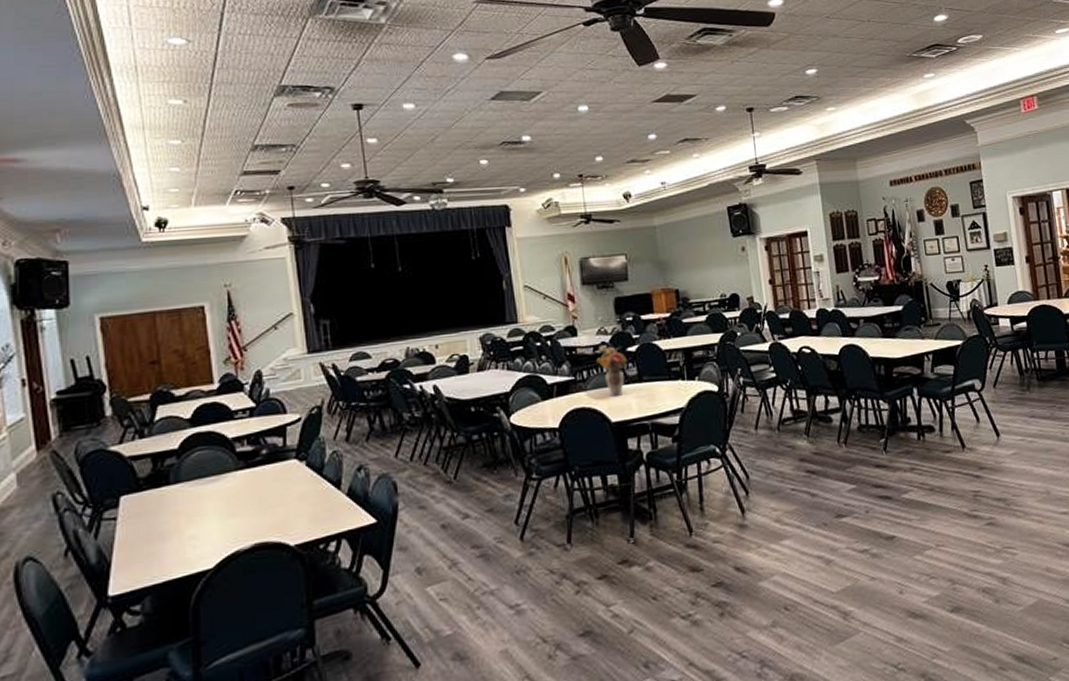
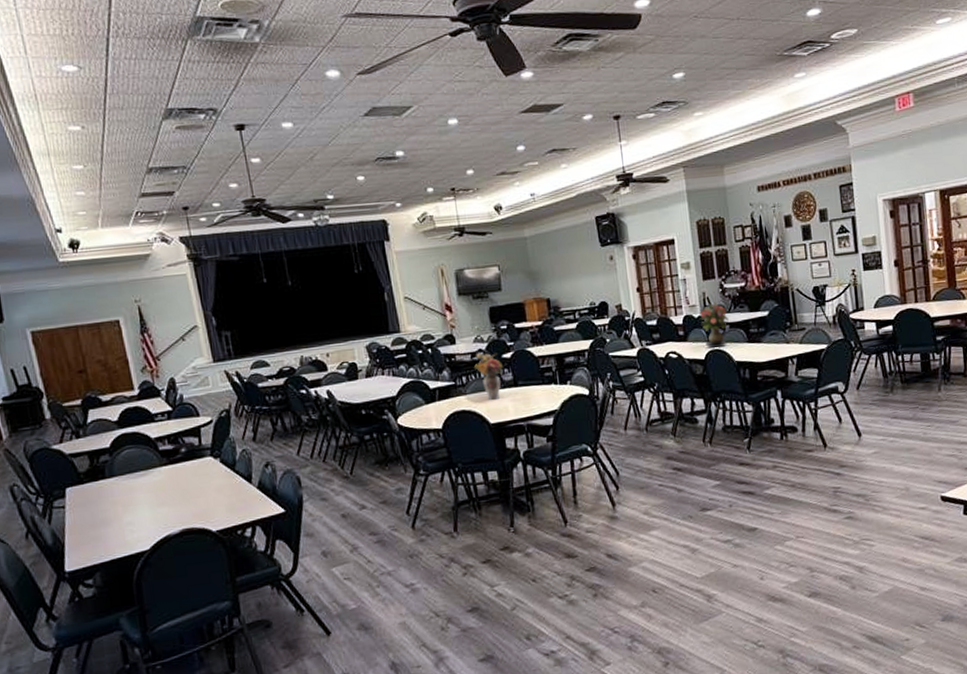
bouquet: none [833,295,863,343] -> present [700,302,729,348]

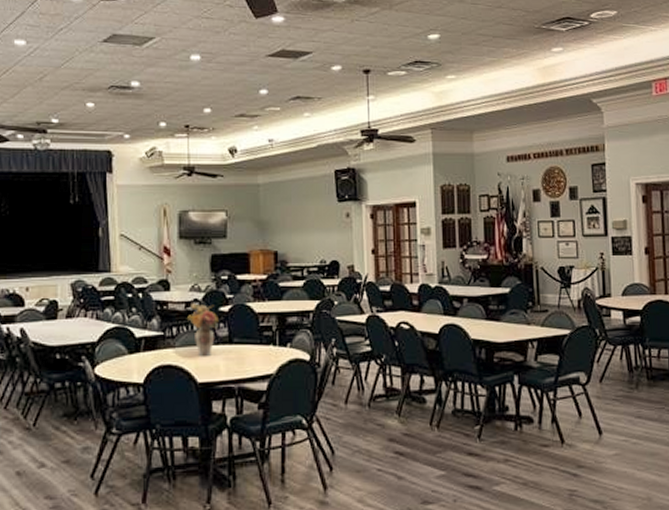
bouquet: present [700,302,729,348] -> none [437,273,467,322]

